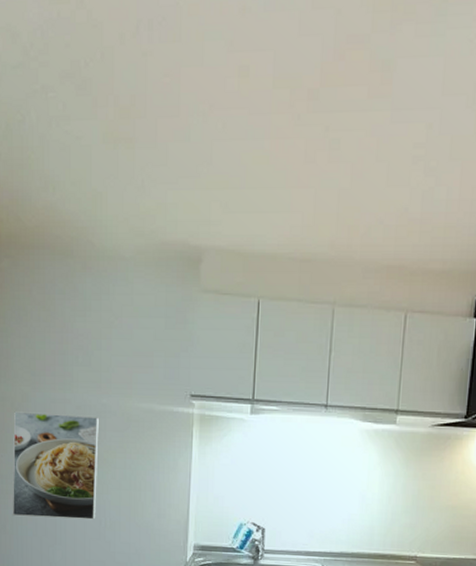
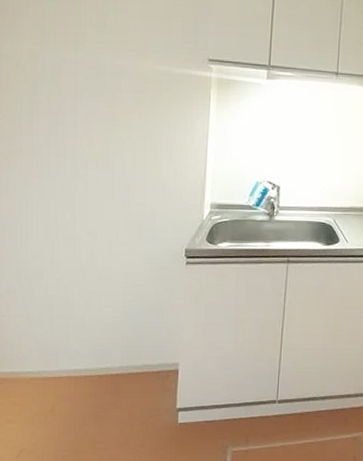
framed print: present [12,411,99,520] -> none [15,70,113,180]

